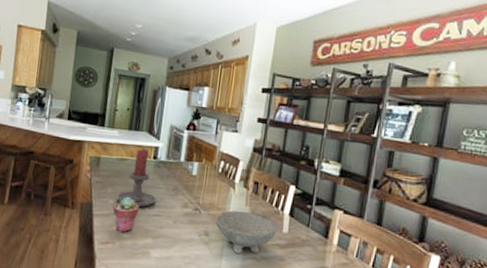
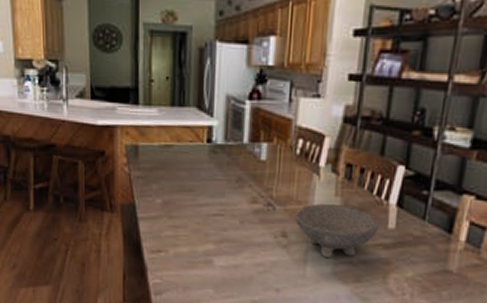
potted succulent: present [113,196,139,233] -> none [161,193,194,238]
candle holder: present [116,149,157,208] -> none [164,130,216,206]

